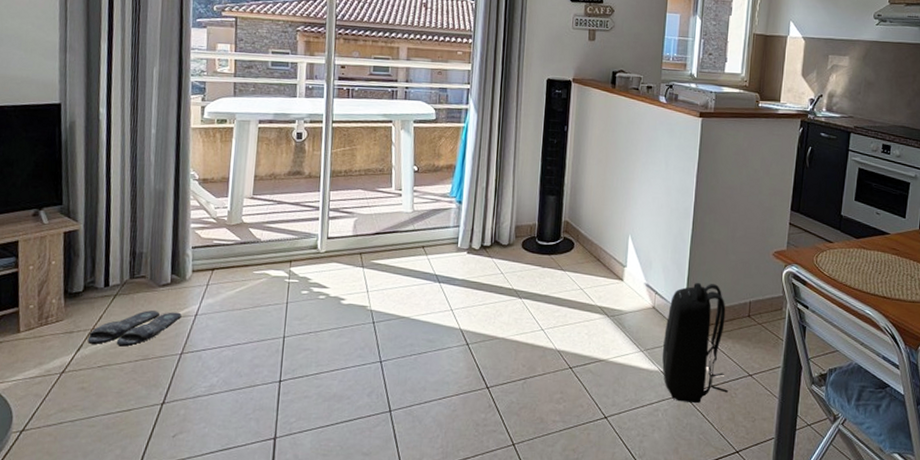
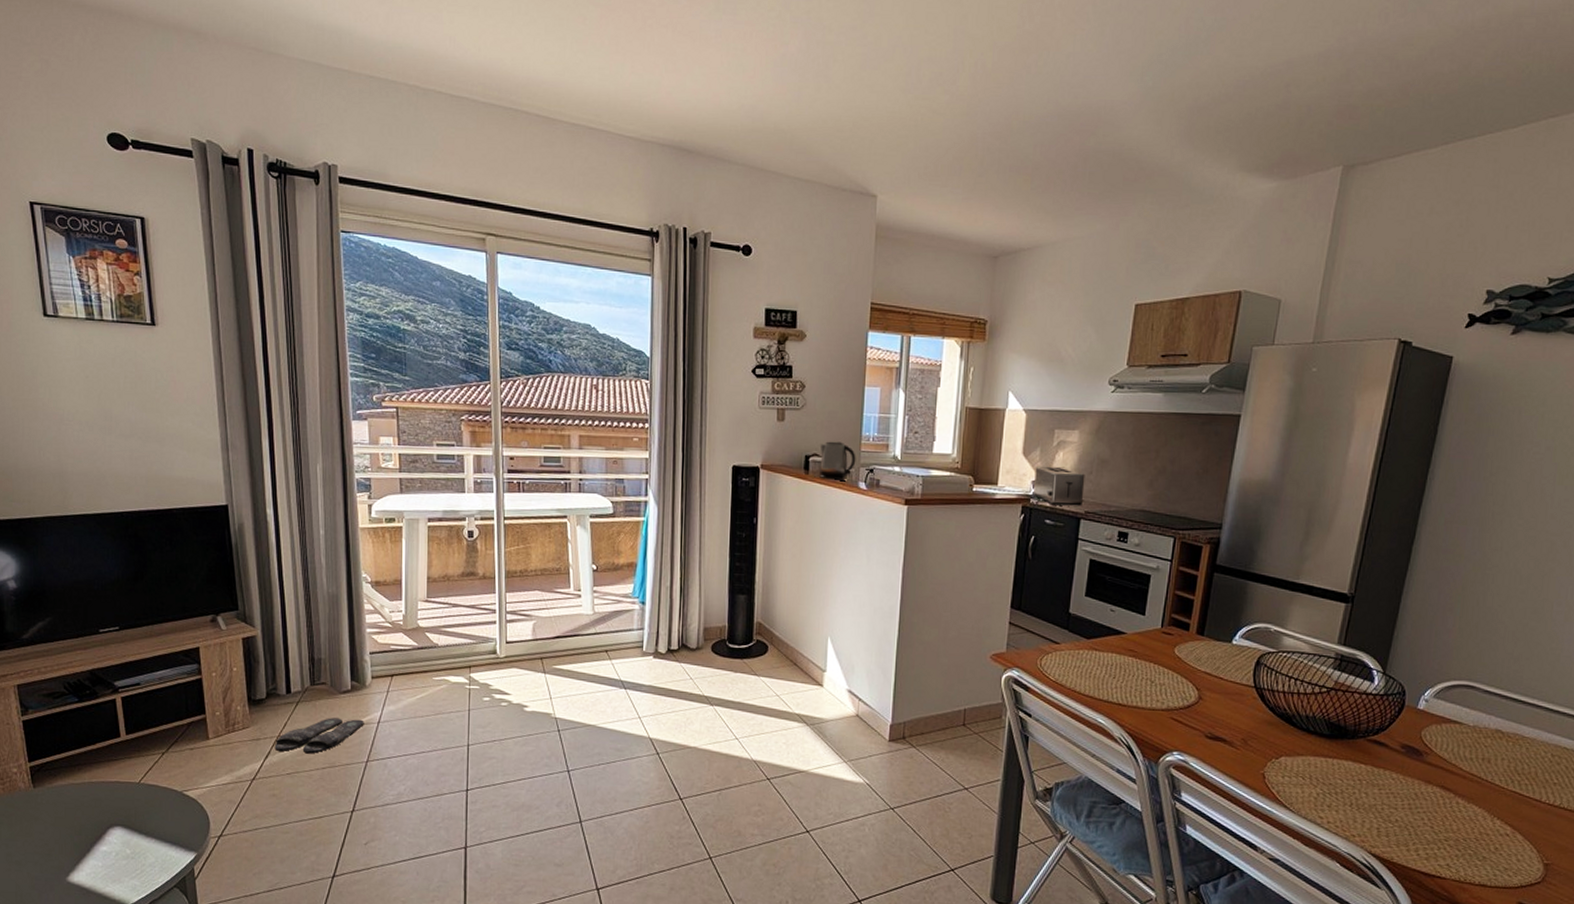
kettle: none [625,59,658,95] -> present [819,441,856,481]
backpack: present [662,282,728,403] -> none [867,688,941,817]
toaster: none [811,85,855,122] -> present [1034,465,1085,506]

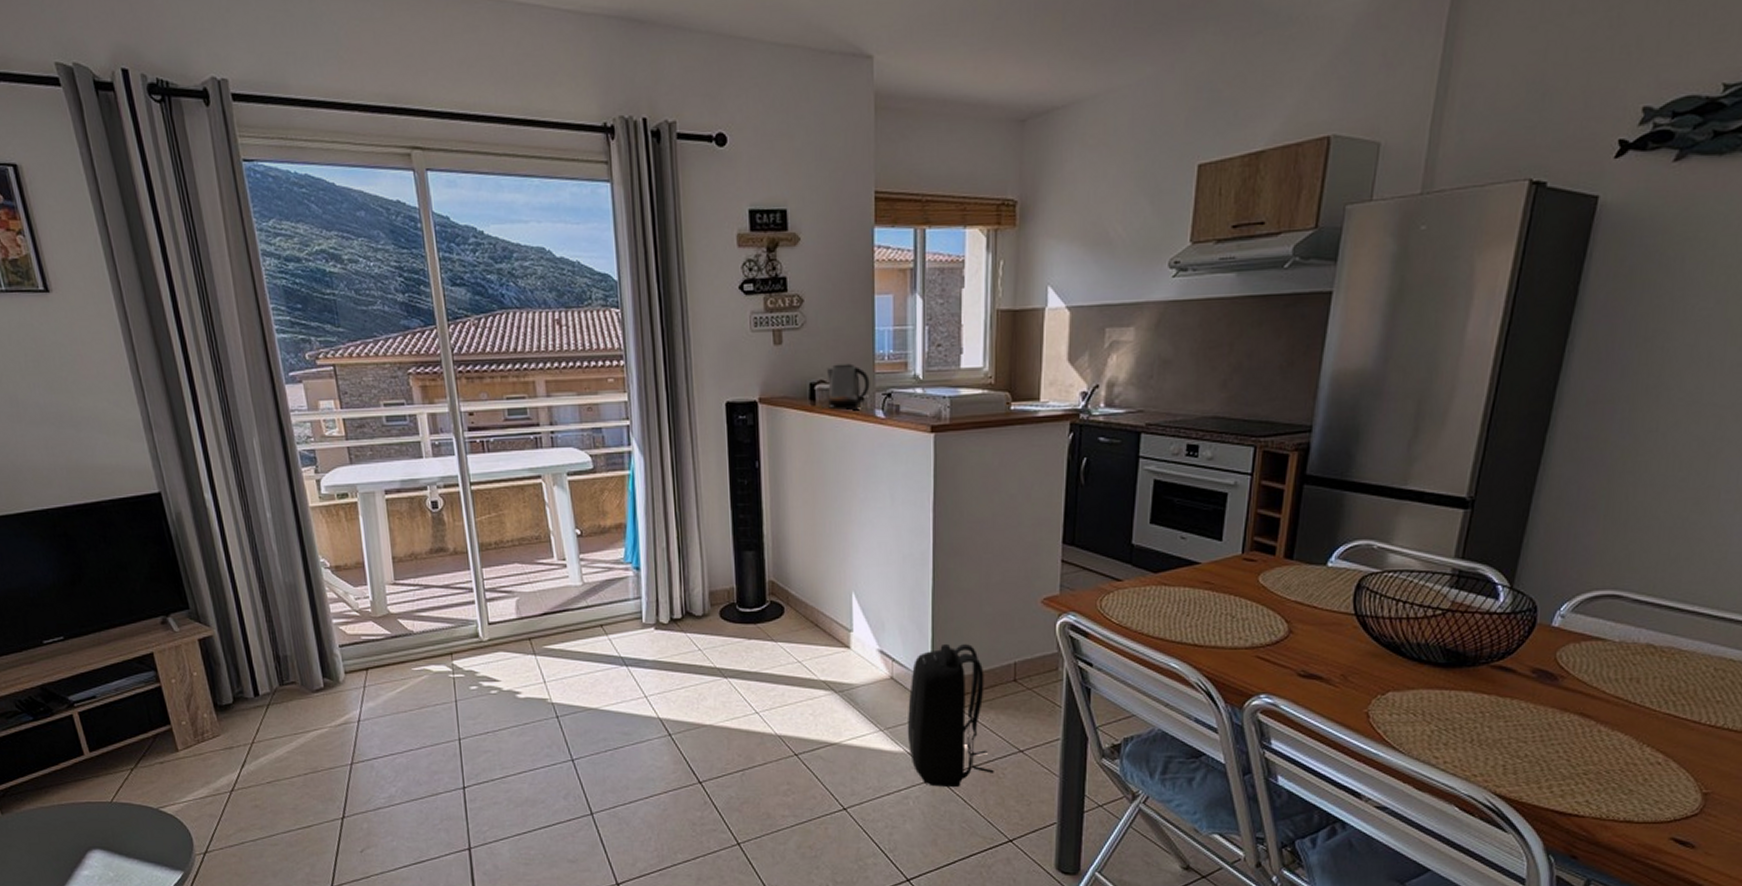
slippers: present [275,717,364,754] -> none [250,719,343,760]
backpack: none [867,688,941,817] -> present [907,643,994,787]
toaster: present [1034,465,1085,506] -> none [1083,372,1145,419]

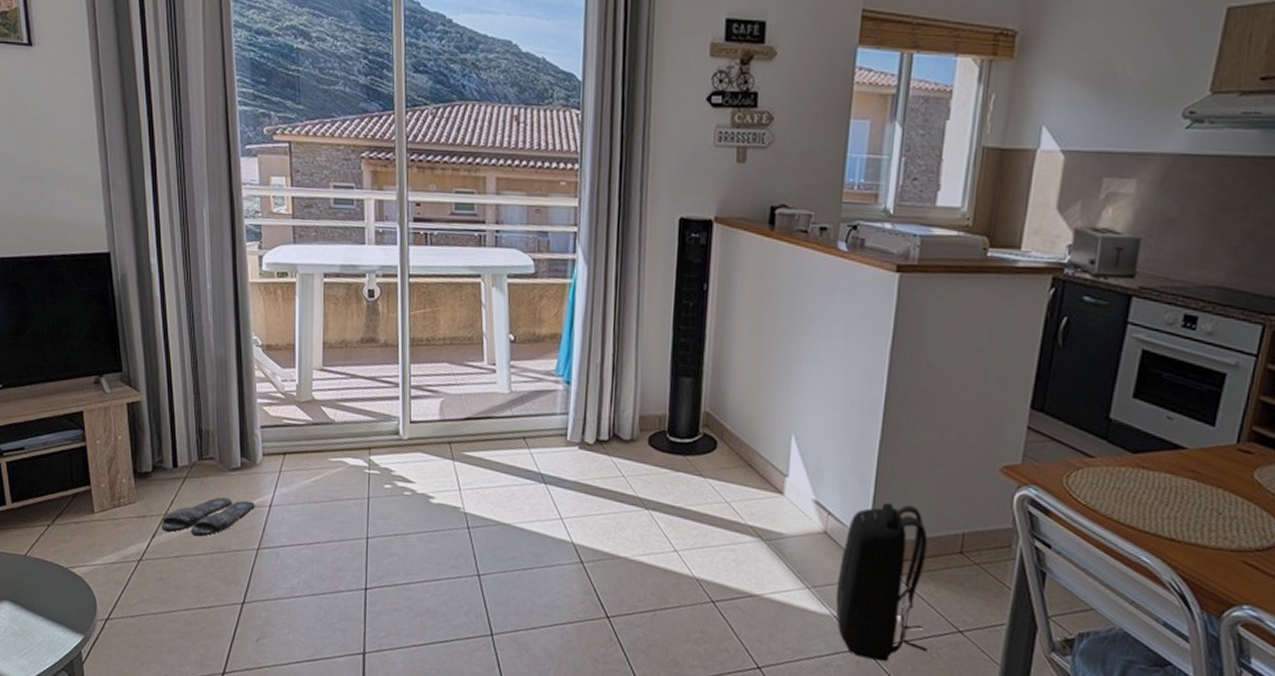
slippers: none [250,719,343,760] -> present [162,497,255,536]
kettle: present [826,363,870,411] -> none [788,189,836,240]
toaster: none [1083,372,1145,419] -> present [1069,225,1142,280]

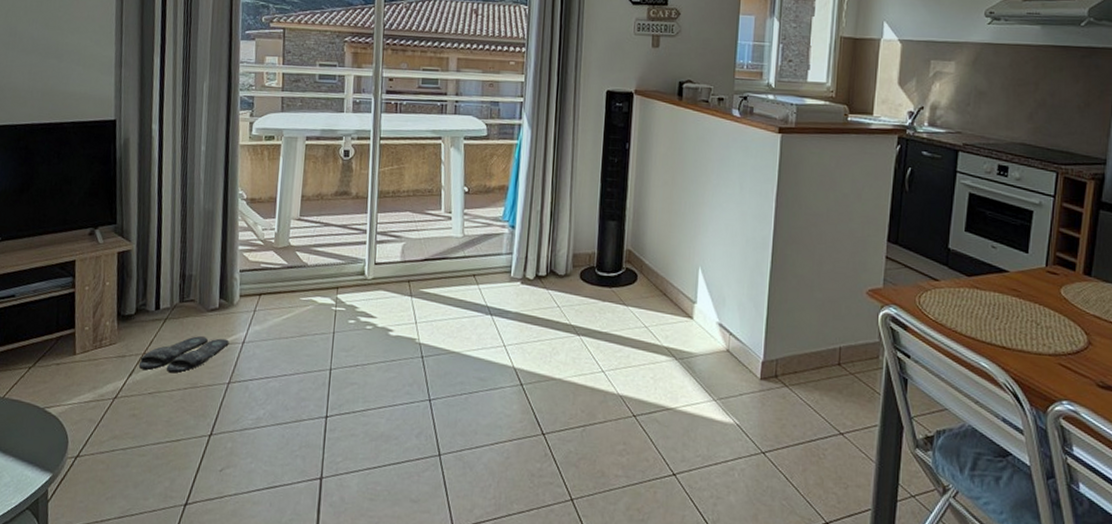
backpack: present [835,502,928,661] -> none [737,323,815,463]
toaster: present [1069,225,1142,280] -> none [910,96,963,138]

